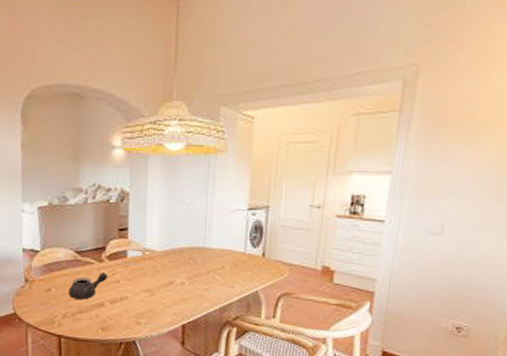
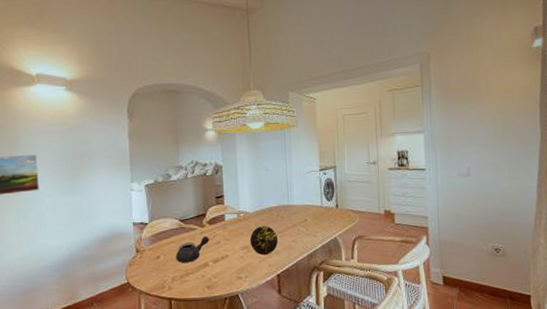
decorative orb: none [154,268,188,302] -> present [249,225,279,255]

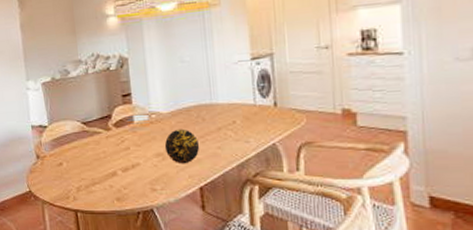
teapot: present [176,235,209,263] -> none [79,140,117,171]

